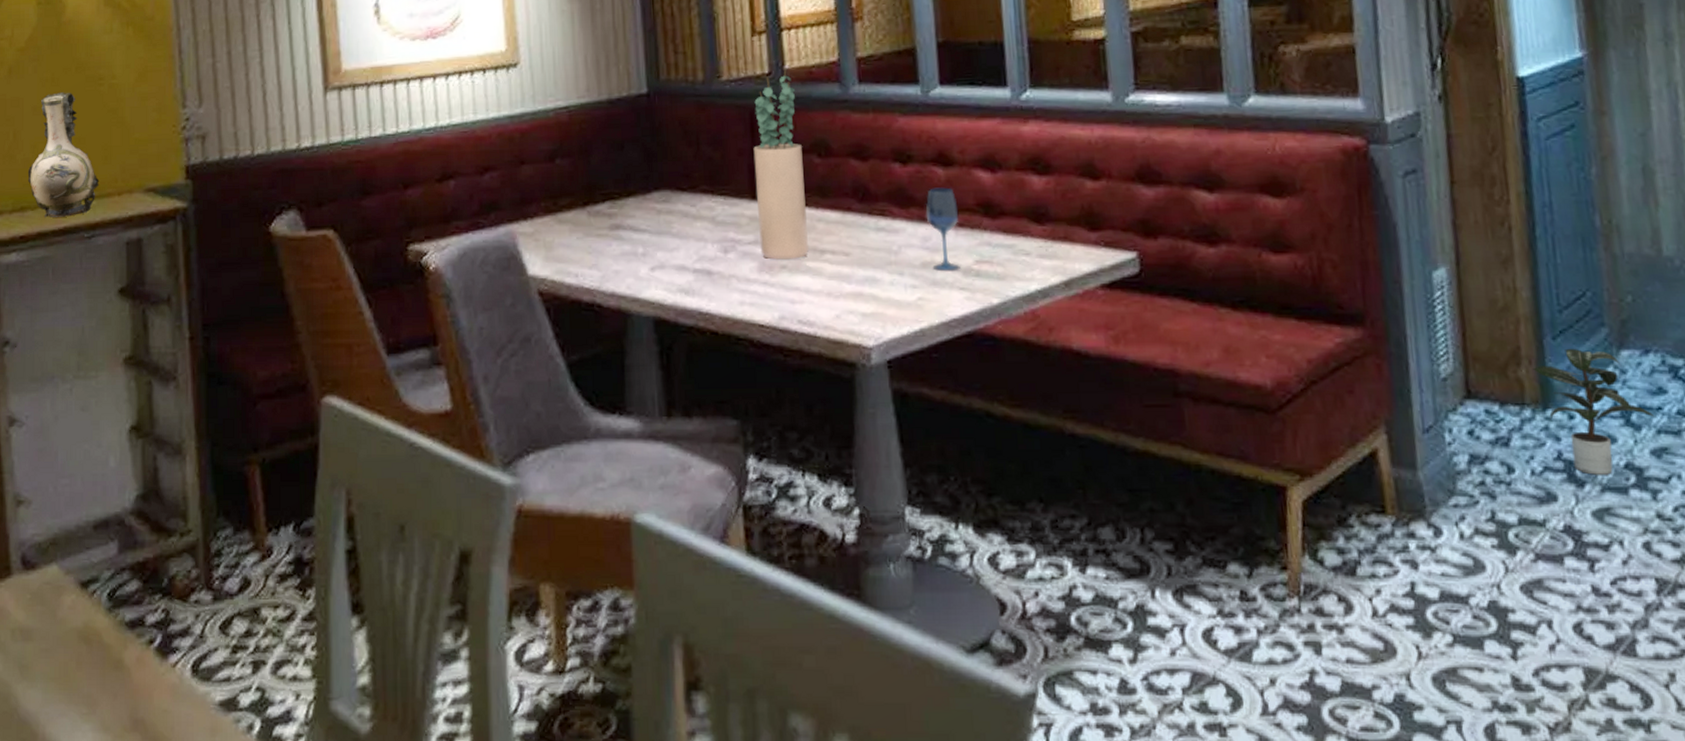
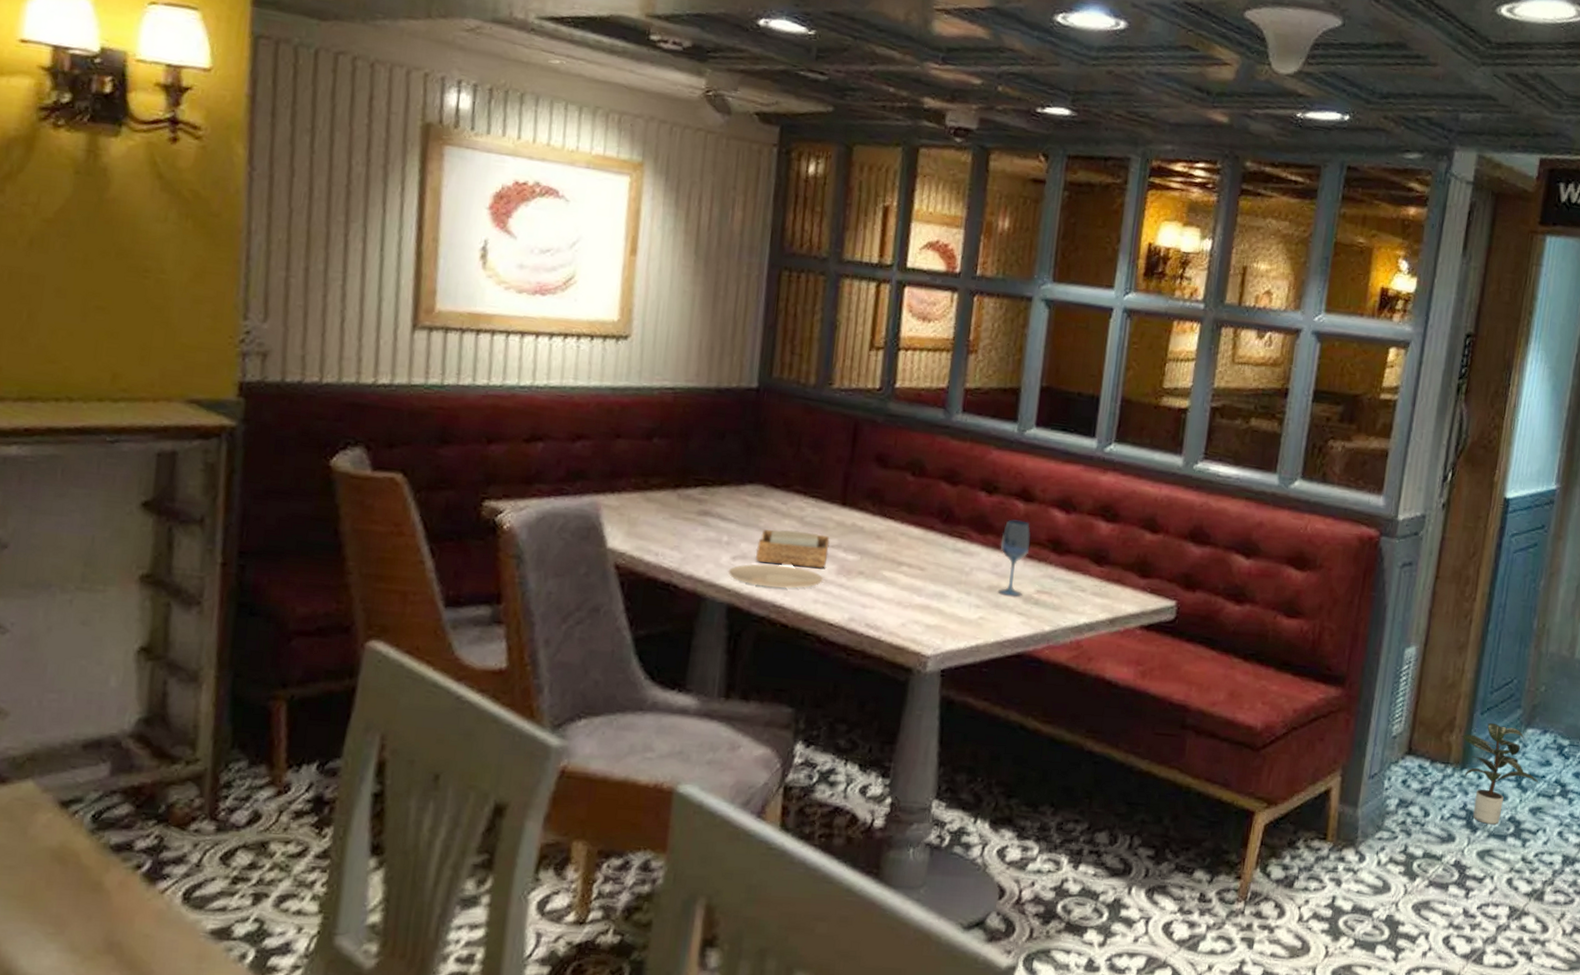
decorative vase: present [27,92,100,218] -> none [41,277,132,417]
plate: none [648,269,745,295] -> present [728,564,823,589]
napkin holder: none [673,231,747,270] -> present [755,530,830,568]
vase: present [753,66,808,260] -> none [842,385,902,567]

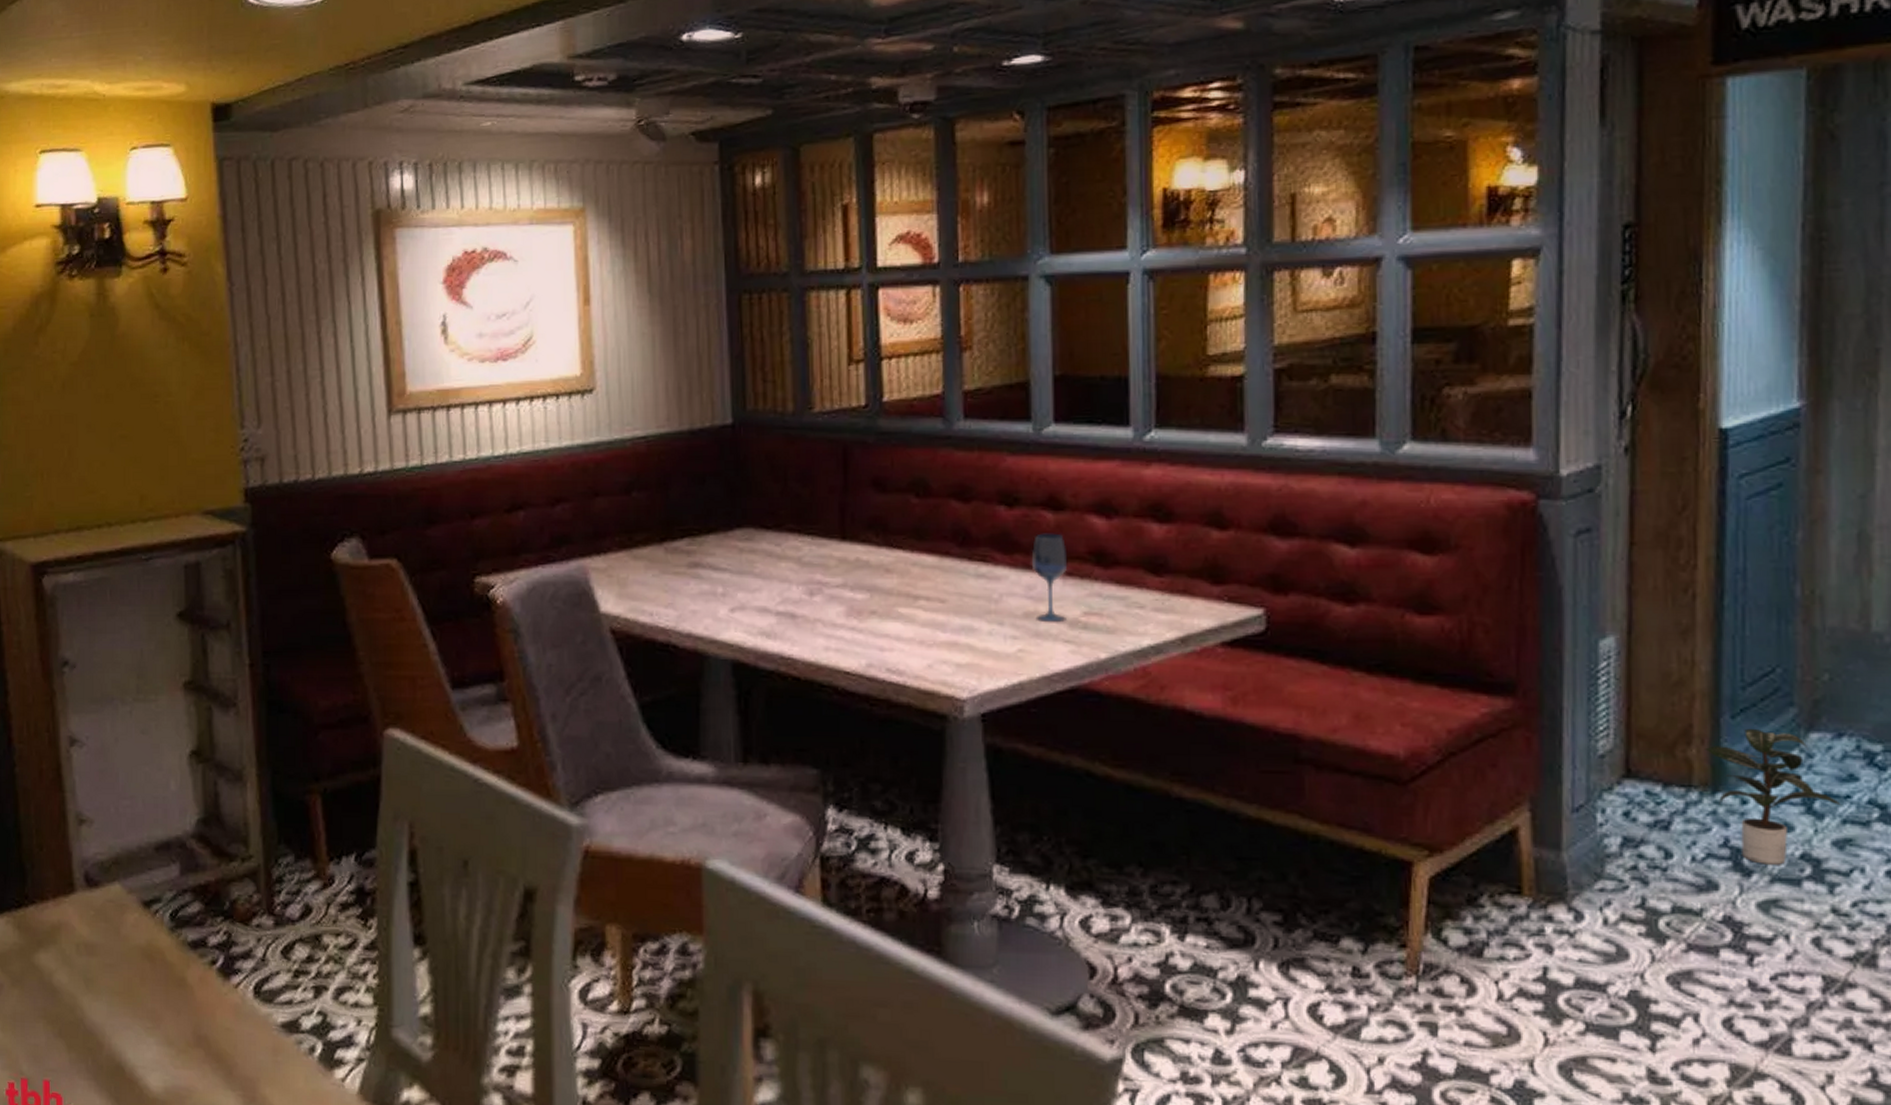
plate: present [728,564,823,589] -> none [728,612,832,638]
napkin holder: present [755,530,830,568] -> none [754,573,834,612]

